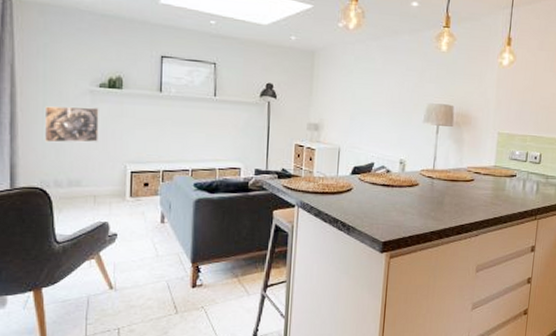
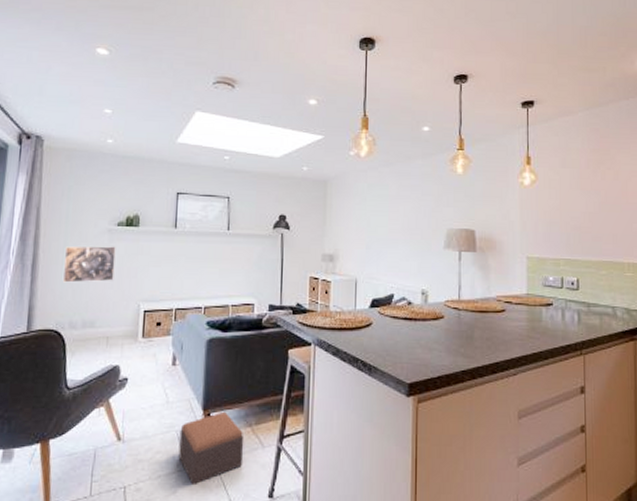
footstool: none [169,264,231,326] -> present [178,411,244,484]

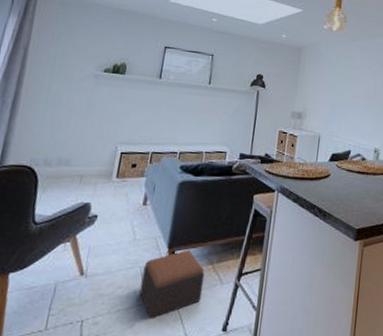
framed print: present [62,245,116,283] -> none [42,87,100,123]

